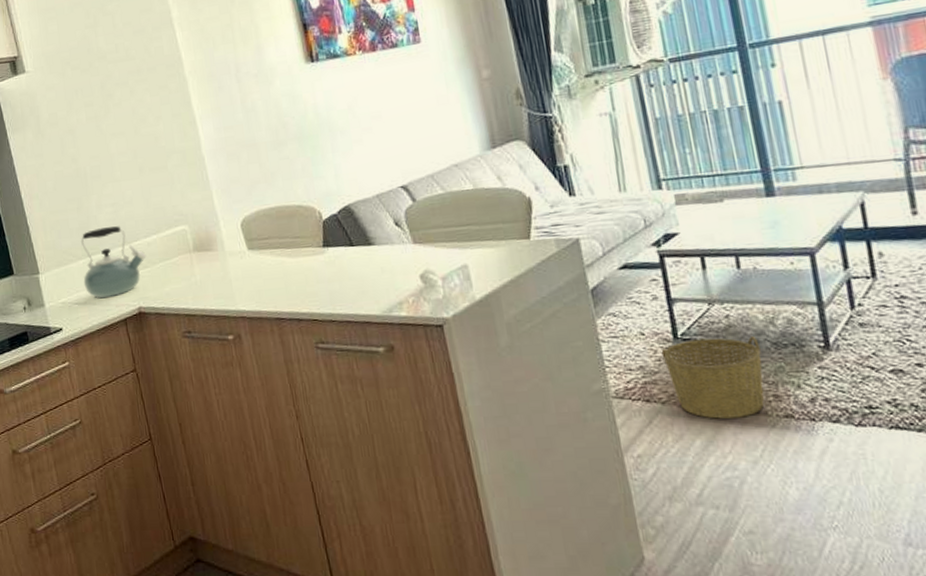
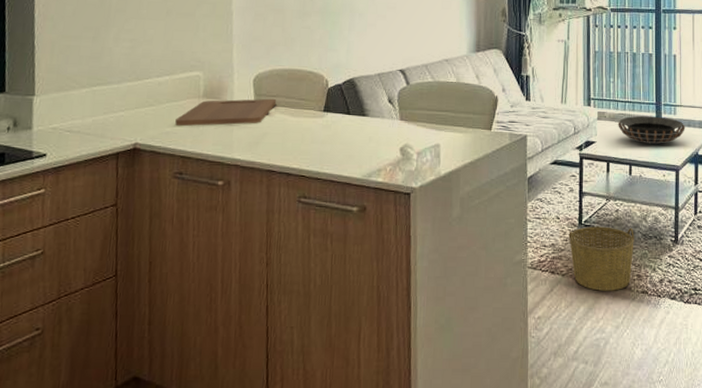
kettle: present [80,226,146,298] -> none [81,60,154,129]
cutting board: none [172,241,271,285] -> present [175,98,277,127]
decorative bowl: none [707,186,815,226] -> present [618,116,685,145]

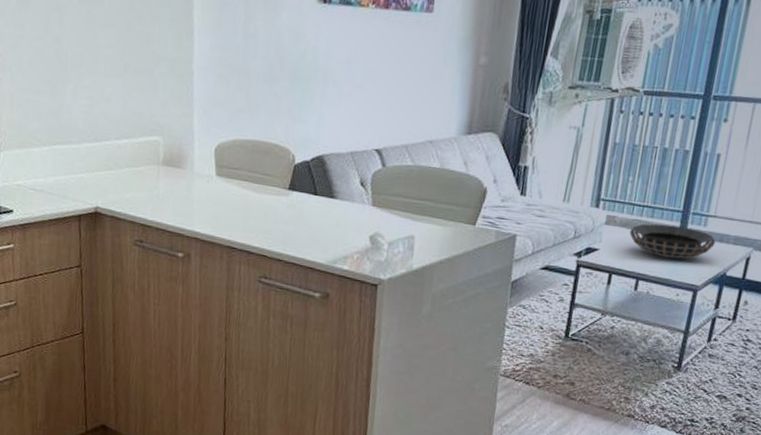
cutting board: present [175,98,277,127] -> none [135,168,239,197]
basket: present [568,226,634,291] -> none [551,340,629,411]

